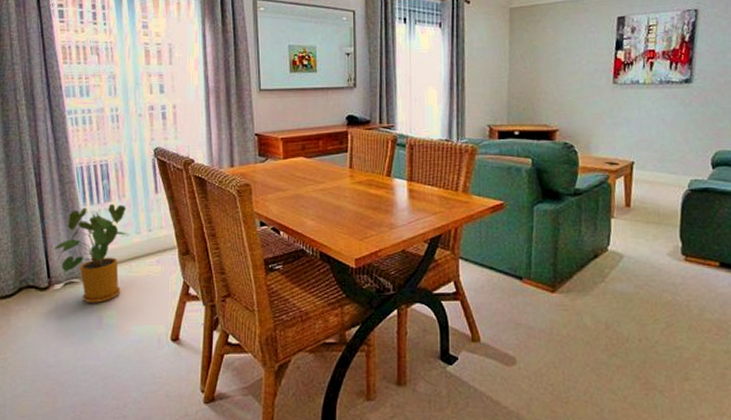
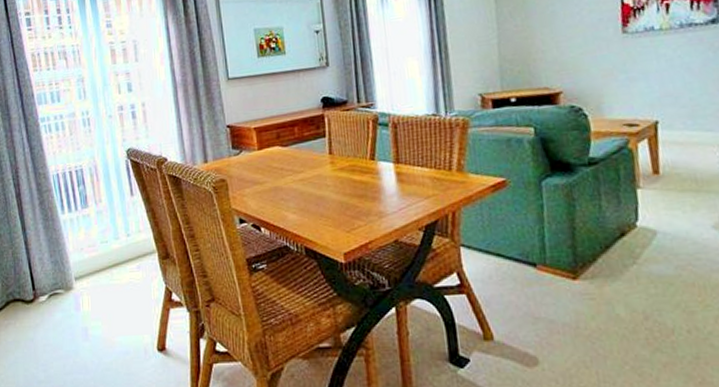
house plant: present [52,204,129,303] -> none [35,210,108,314]

